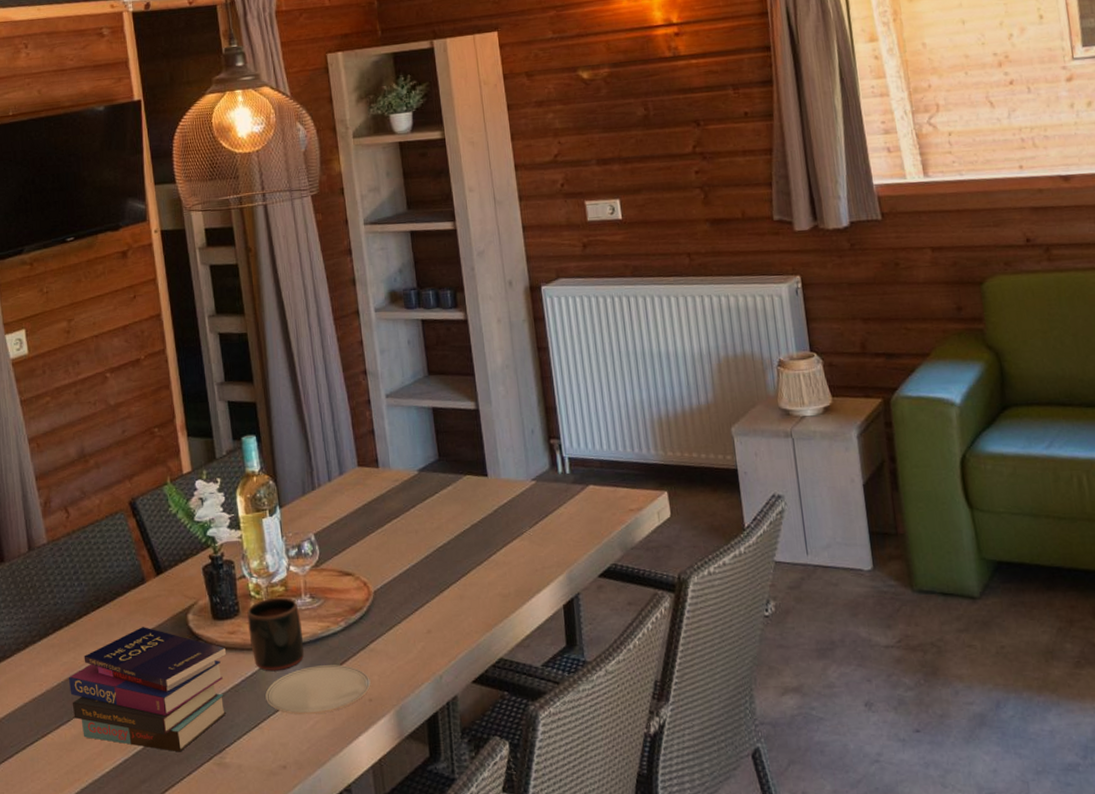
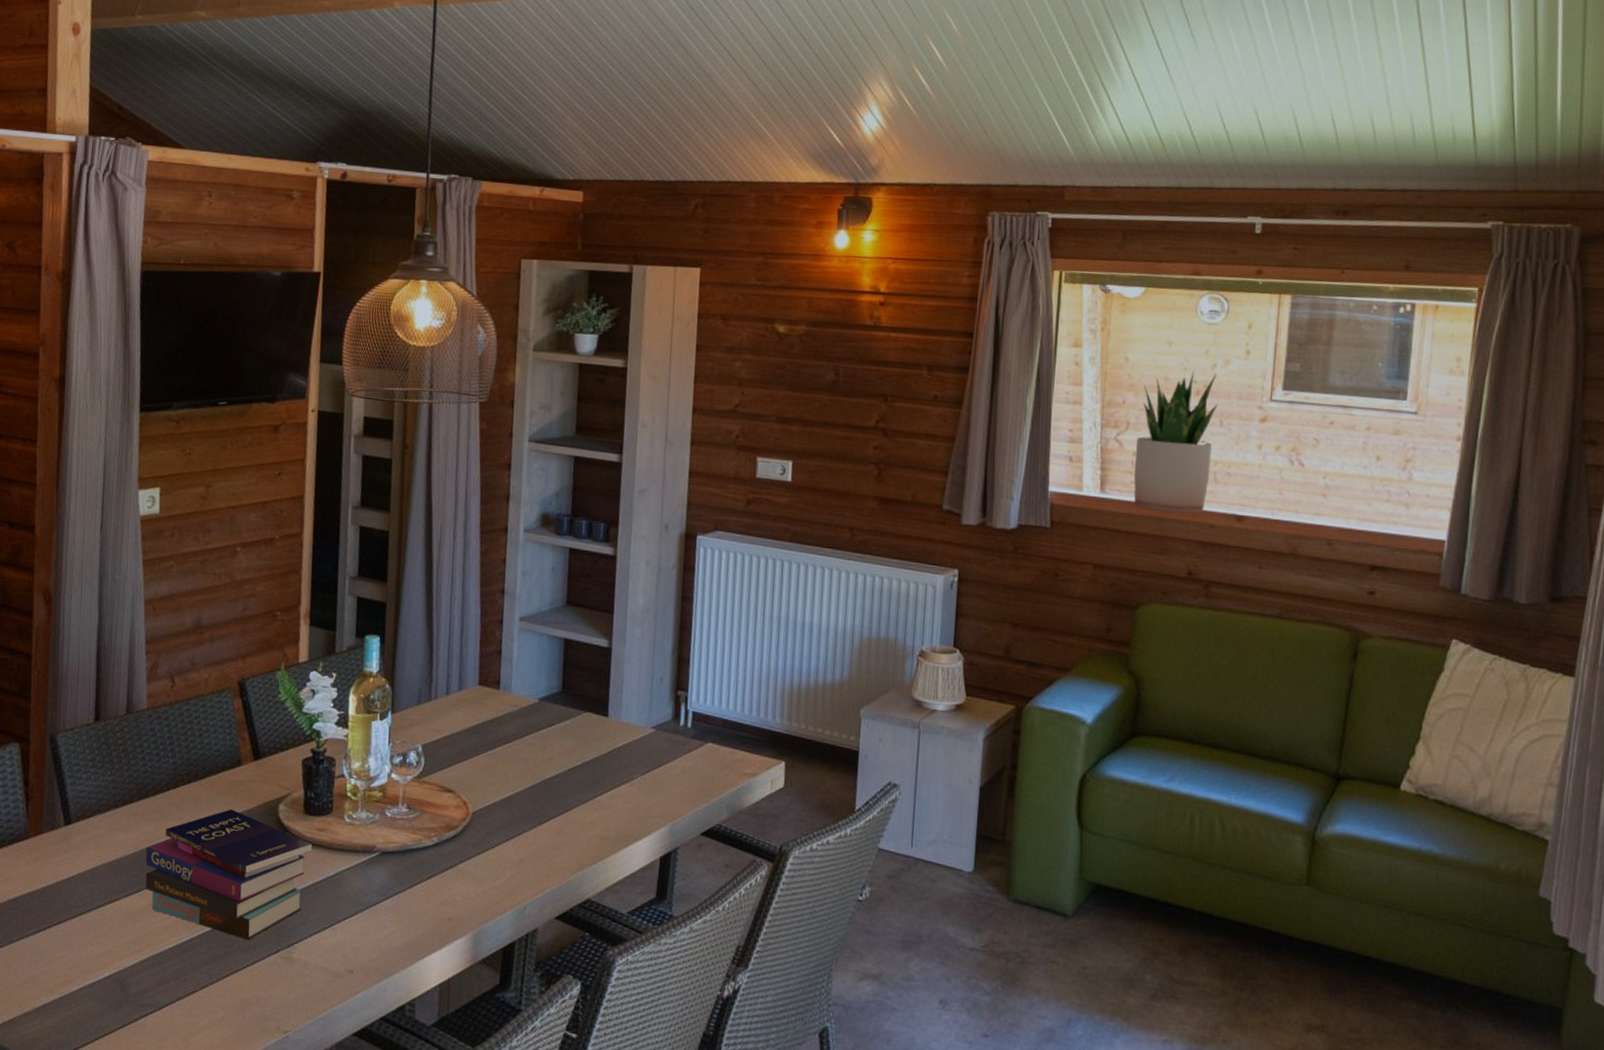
mug: present [247,597,304,671] -> none [338,801,394,875]
plate: present [265,664,371,715] -> none [344,876,453,925]
planter: none [946,43,1029,186] -> present [1133,370,1218,514]

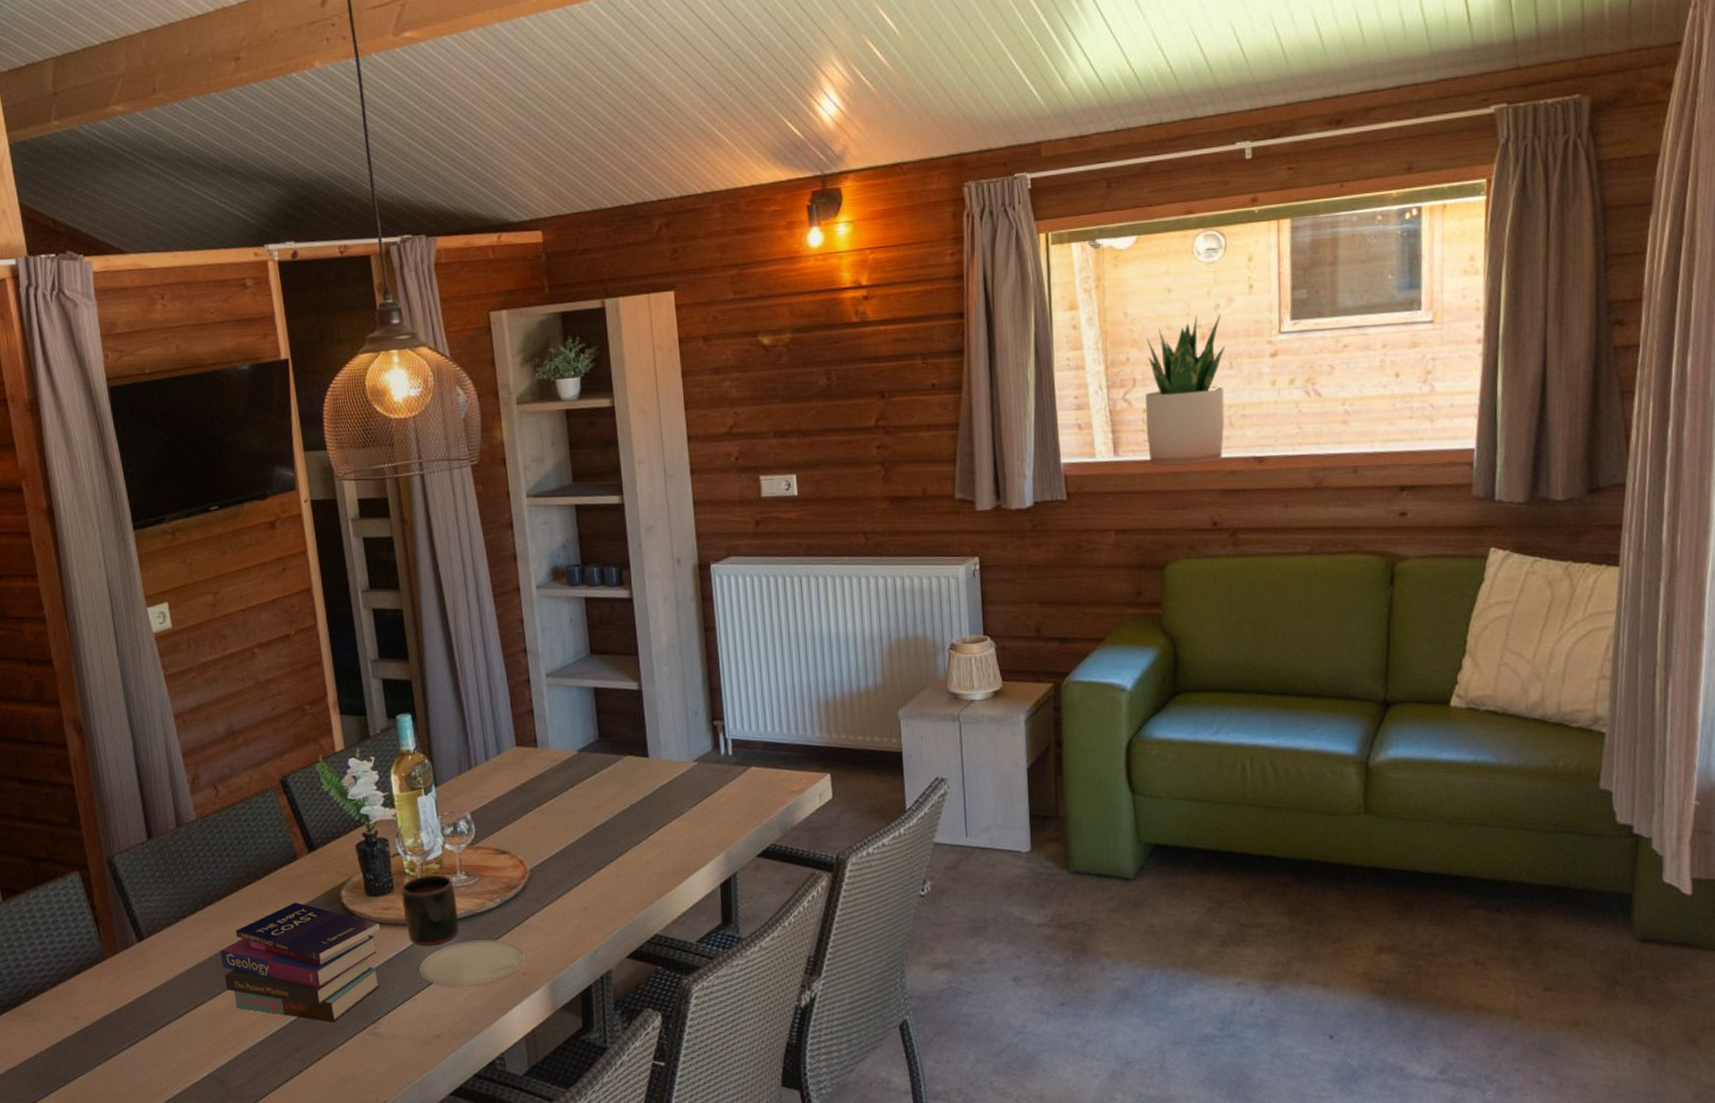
mug: none [338,801,394,875] -> present [401,874,459,945]
plate: none [344,876,453,925] -> present [419,940,525,988]

